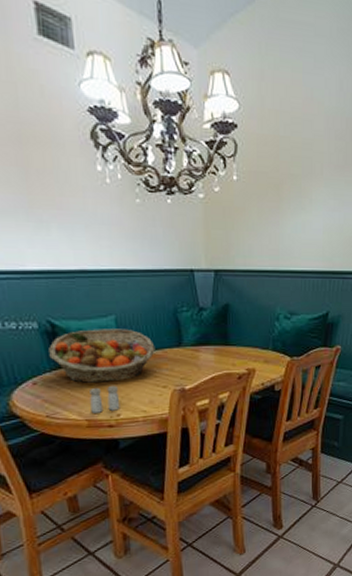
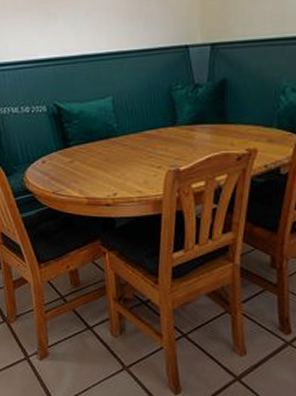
fruit basket: present [49,329,155,383] -> none [55,109,150,162]
salt and pepper shaker: present [89,385,120,413] -> none [89,164,117,191]

